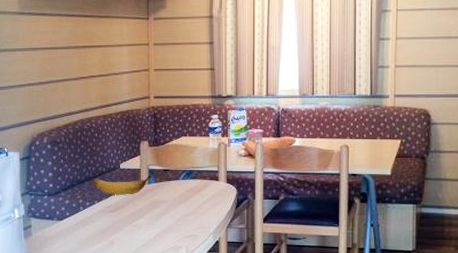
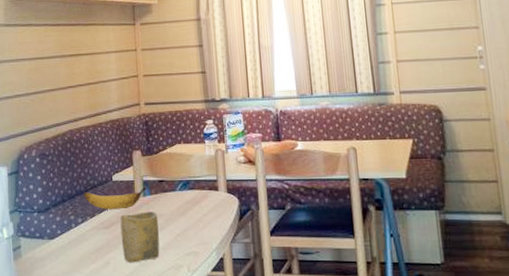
cup: none [126,198,161,244] -> present [120,211,160,263]

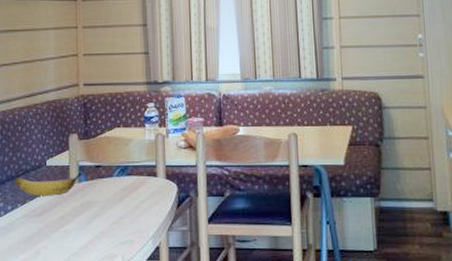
cup: present [120,211,160,263] -> none [53,198,94,253]

